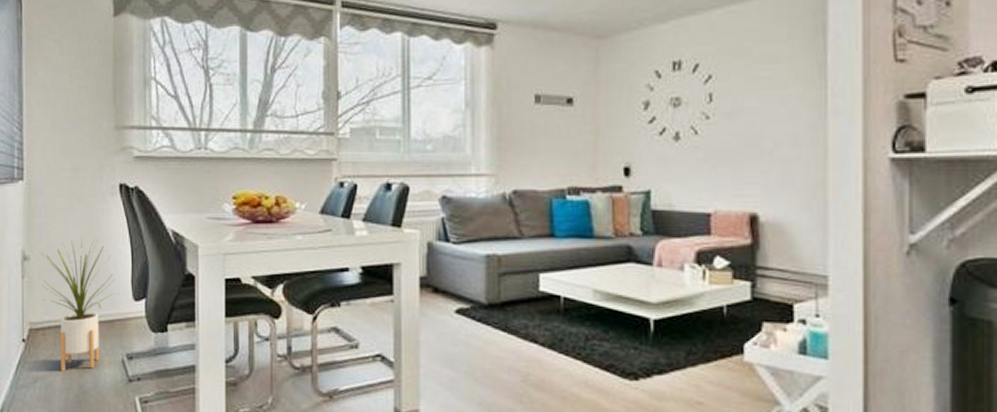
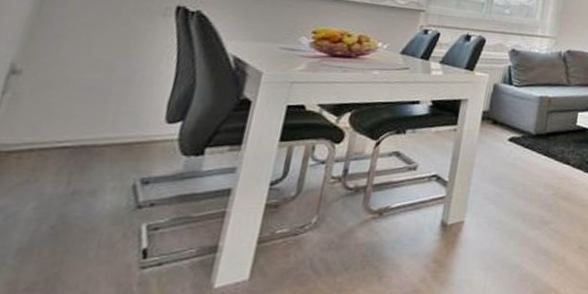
house plant: present [41,237,120,371] -> none [28,54,148,199]

